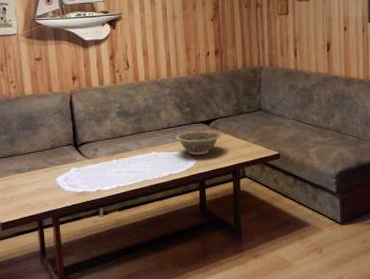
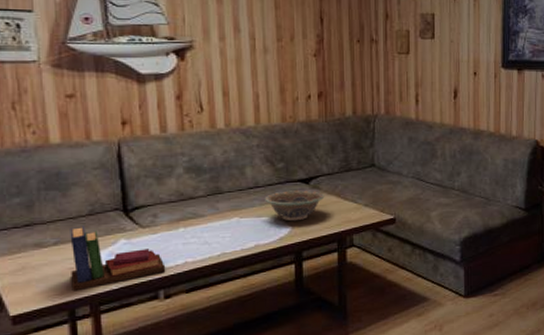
book: none [38,157,104,207] -> present [70,226,166,292]

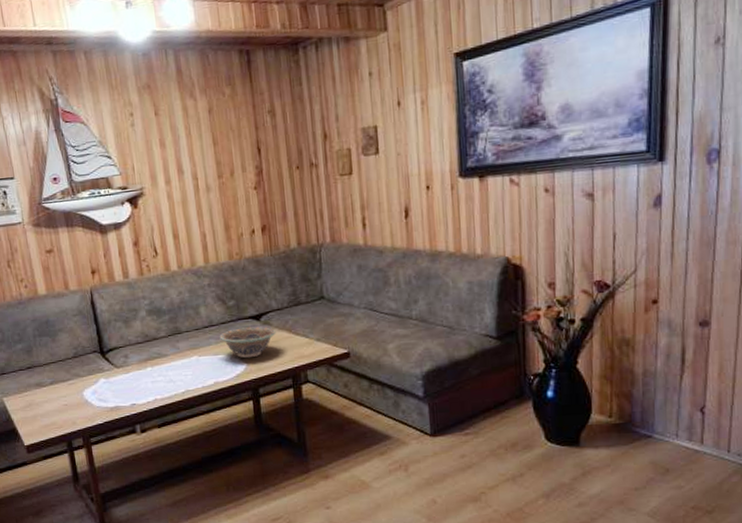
book: present [70,226,166,292] -> none [60,367,140,425]

